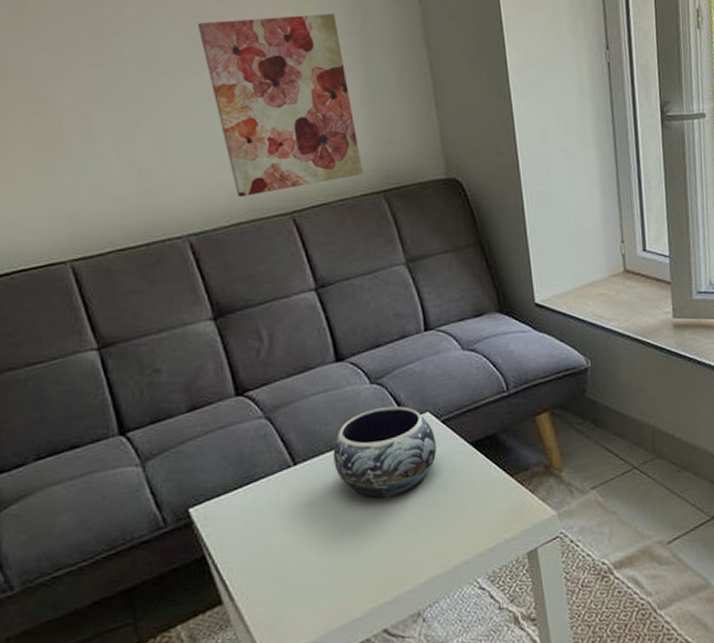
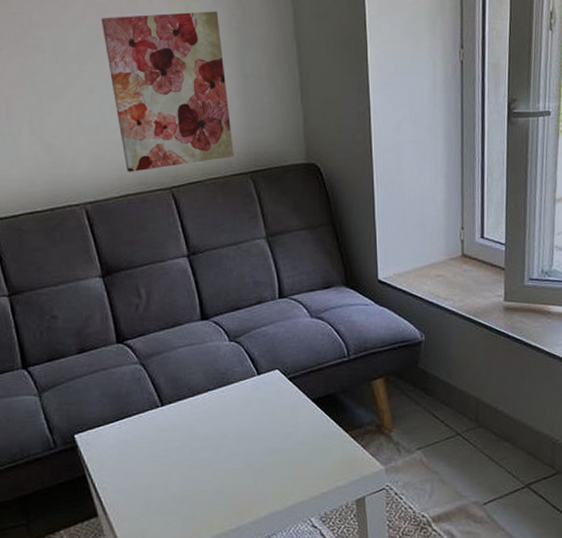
decorative bowl: present [333,406,437,498] -> none [195,363,283,441]

